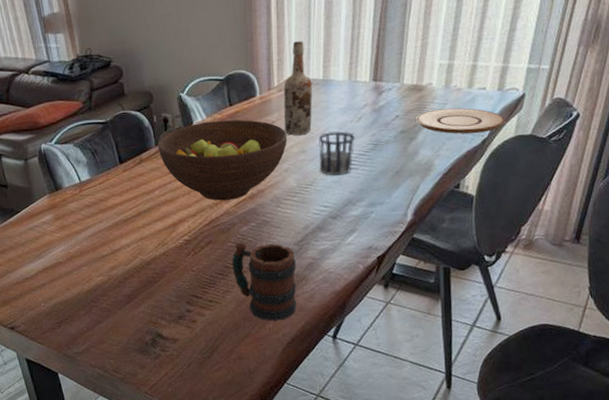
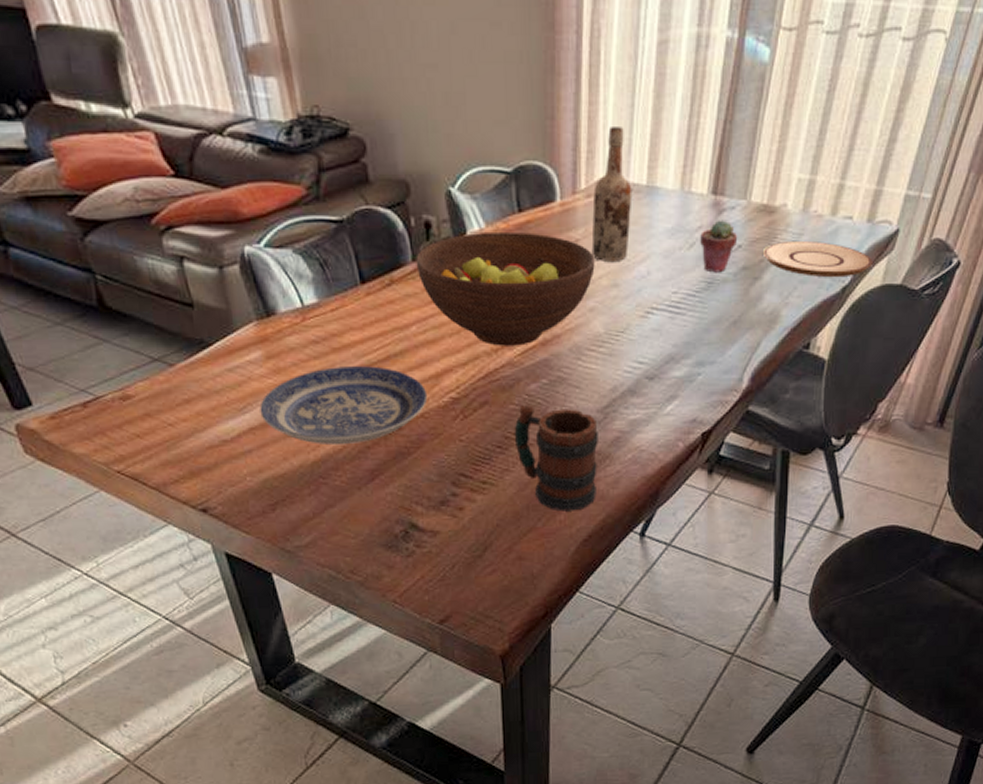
plate: none [50,220,168,278] -> present [259,366,428,444]
cup: present [318,131,355,176] -> none [635,261,684,321]
potted succulent: none [366,98,396,137] -> present [700,220,738,273]

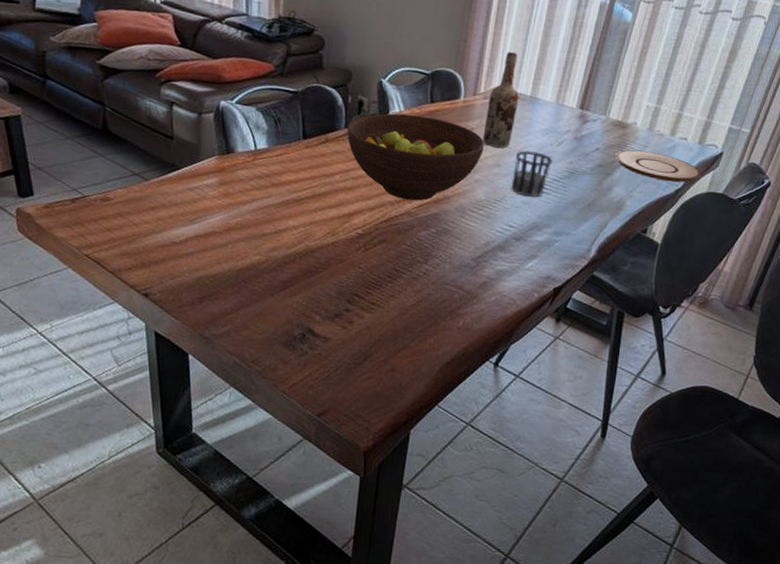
plate: present [259,366,428,444] -> none [206,197,340,259]
mug: present [514,405,598,512] -> none [402,247,470,337]
cup: none [635,261,684,321] -> present [511,150,552,198]
potted succulent: present [700,220,738,273] -> none [567,127,597,167]

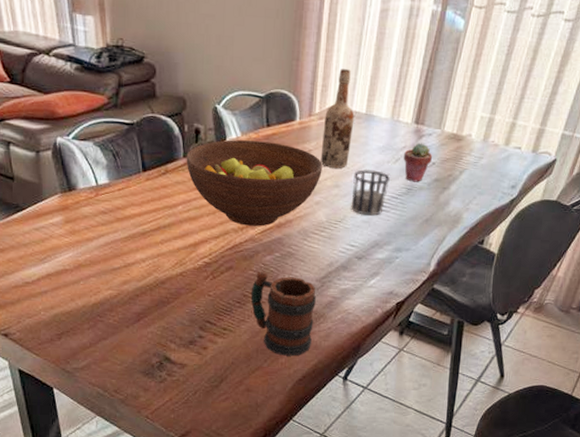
mug: none [402,247,470,337] -> present [250,272,316,356]
potted succulent: none [567,127,597,167] -> present [404,143,433,182]
plate: present [615,149,701,182] -> none [451,162,535,192]

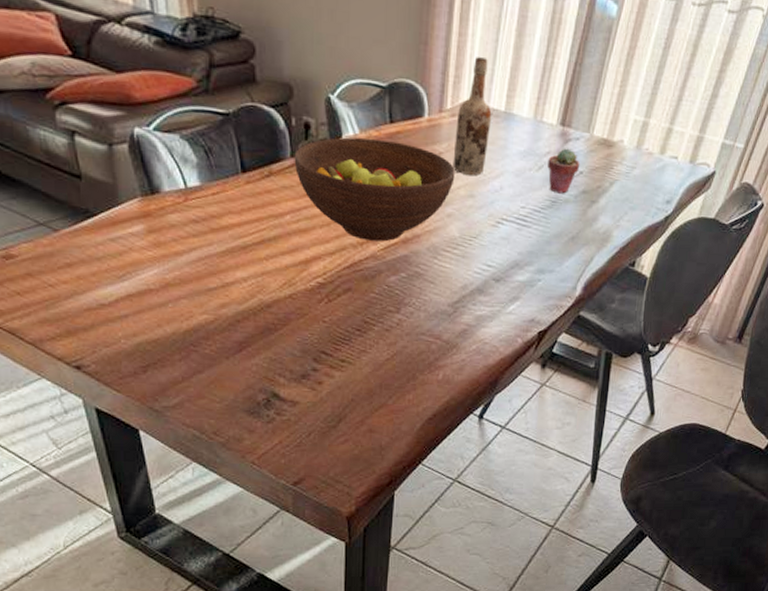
mug: present [250,272,316,356] -> none [372,295,448,392]
cup: present [351,169,390,216] -> none [487,177,532,232]

